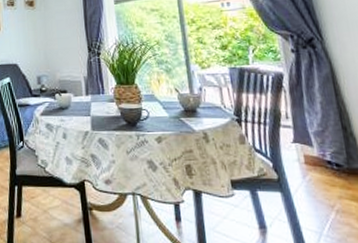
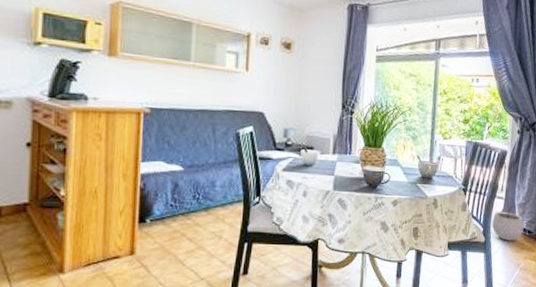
plant pot: none [282,135,329,177] -> present [492,206,524,241]

